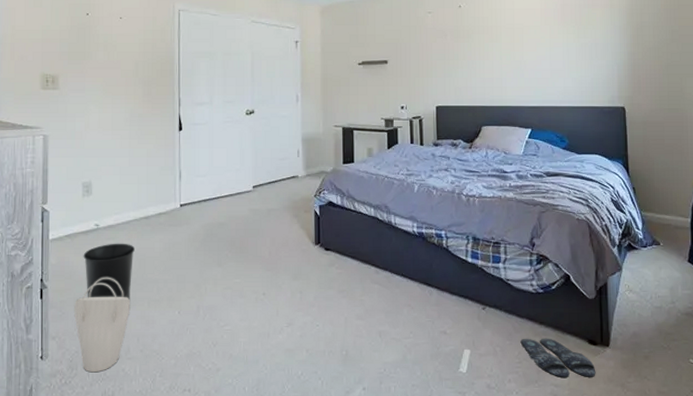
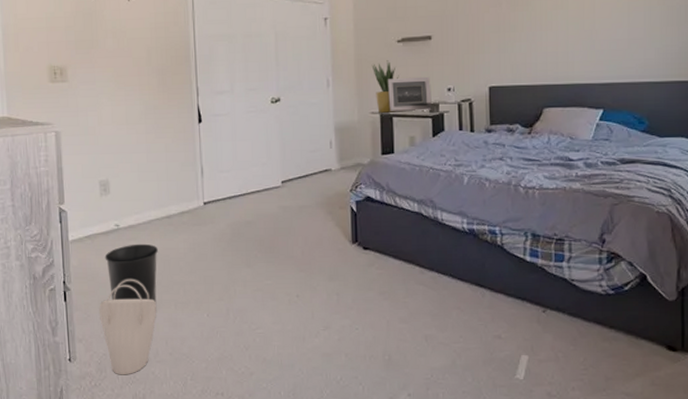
planter: none [335,81,360,126] -> present [371,61,399,113]
picture frame: none [350,96,387,125] -> present [388,77,432,111]
slippers: present [520,338,596,378] -> none [586,343,675,387]

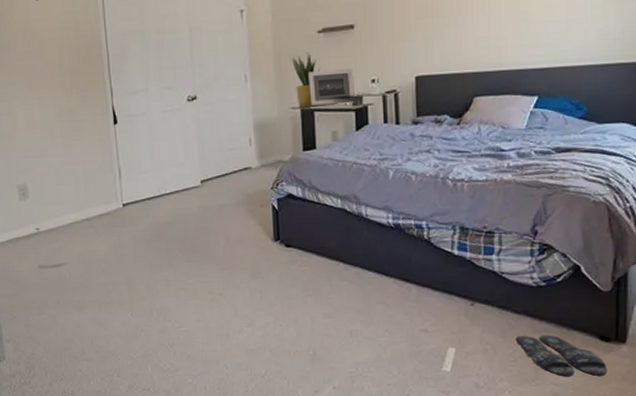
shopping bag: present [99,279,157,375] -> none [24,281,81,373]
waste bin: present [105,243,158,304] -> none [27,246,81,305]
slippers: none [586,343,675,387] -> present [515,334,607,377]

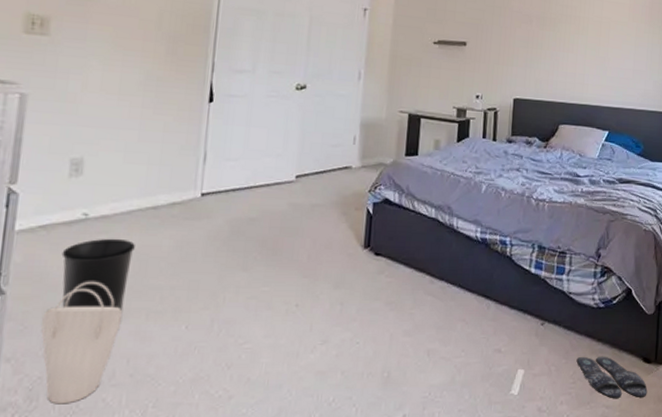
shopping bag: none [24,281,81,373] -> present [41,281,123,405]
waste bin: none [27,246,81,305] -> present [61,238,135,313]
planter: present [291,53,320,108] -> none [405,61,432,114]
picture frame: present [309,69,355,106] -> none [418,79,461,115]

